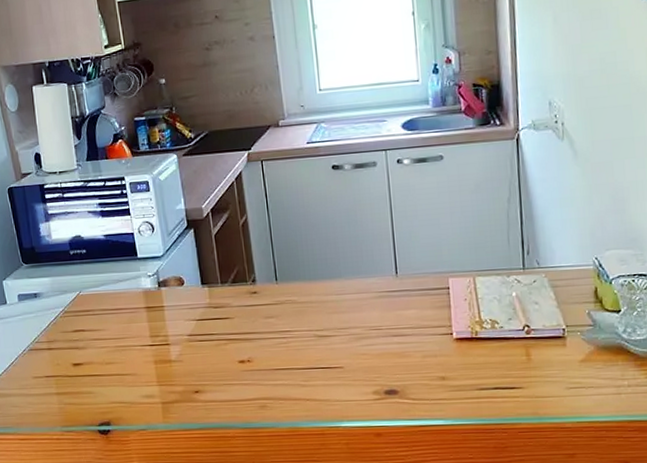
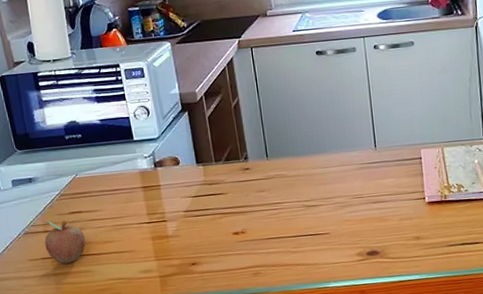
fruit: none [48,338,89,383] -> present [43,221,86,264]

